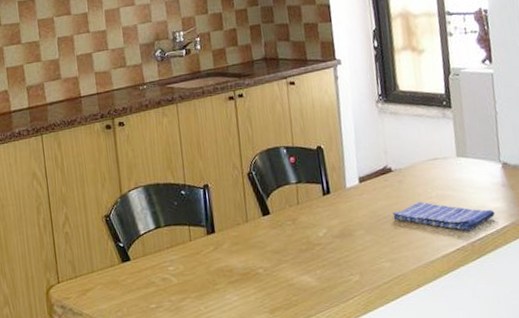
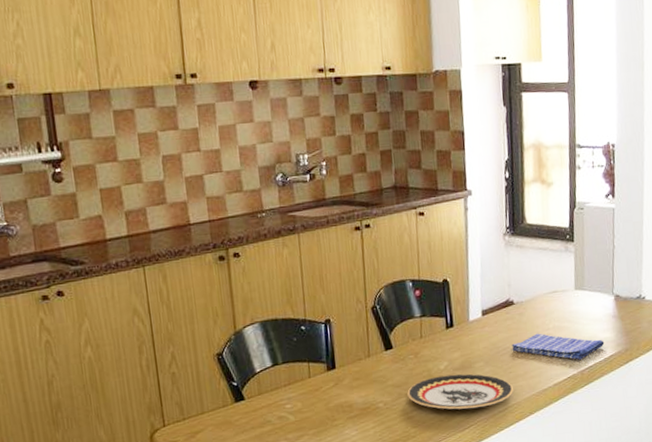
plate: none [286,241,399,279] -> present [407,374,514,410]

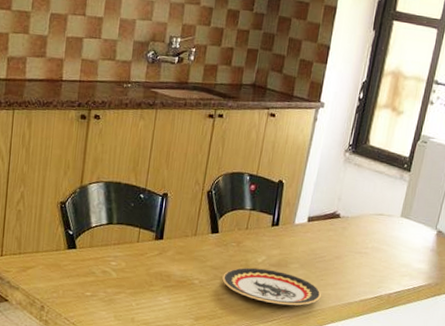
dish towel: present [511,333,605,360] -> none [328,249,417,283]

